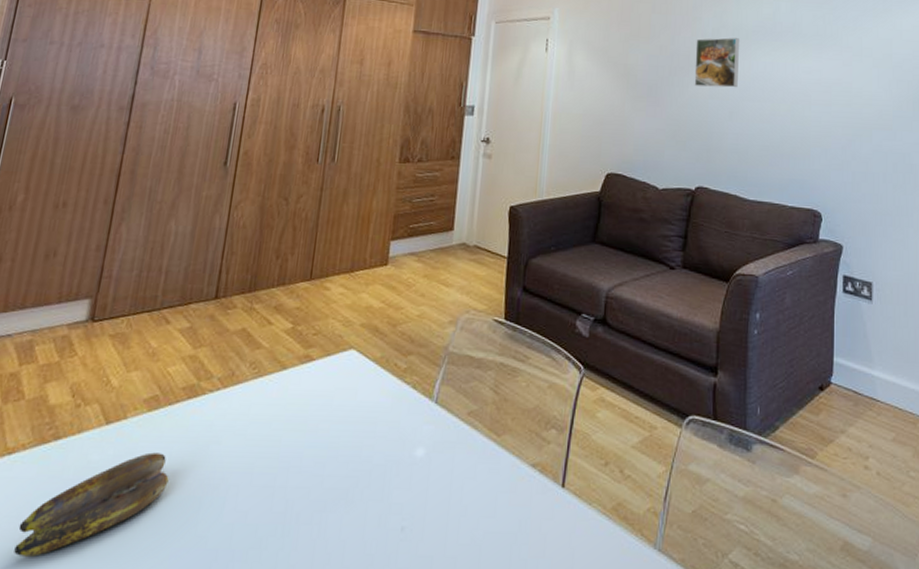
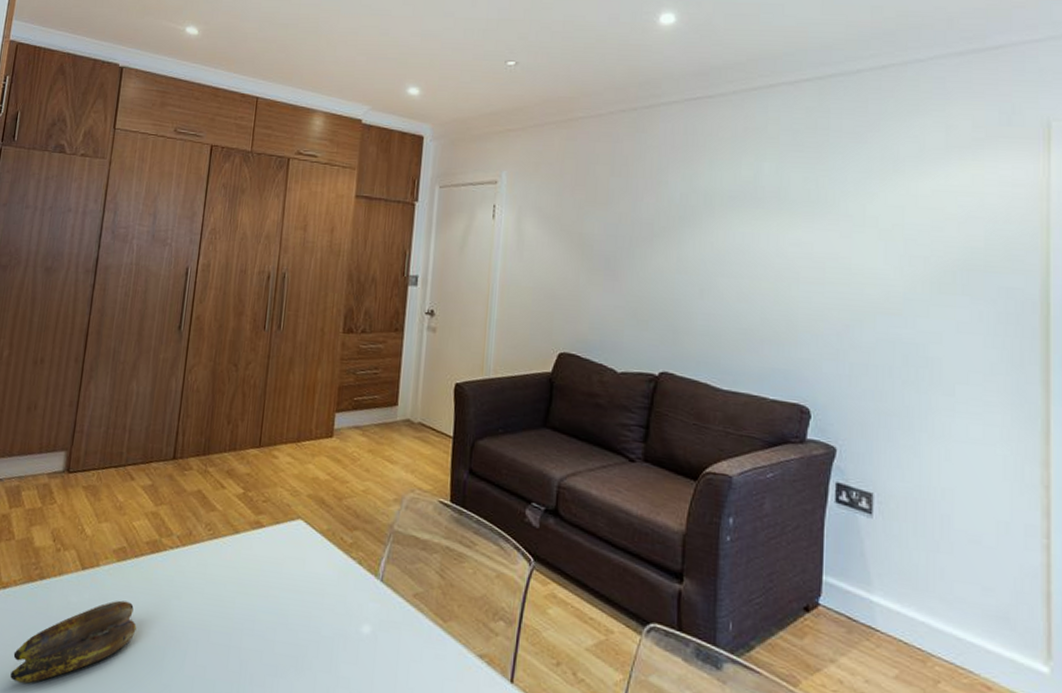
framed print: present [694,37,739,88] -> none [658,204,712,262]

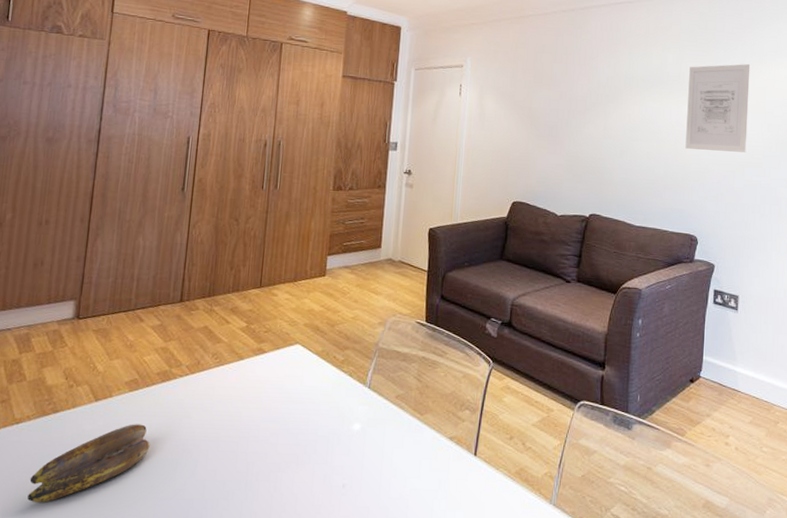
wall art: none [790,174,881,294] -> present [685,64,751,153]

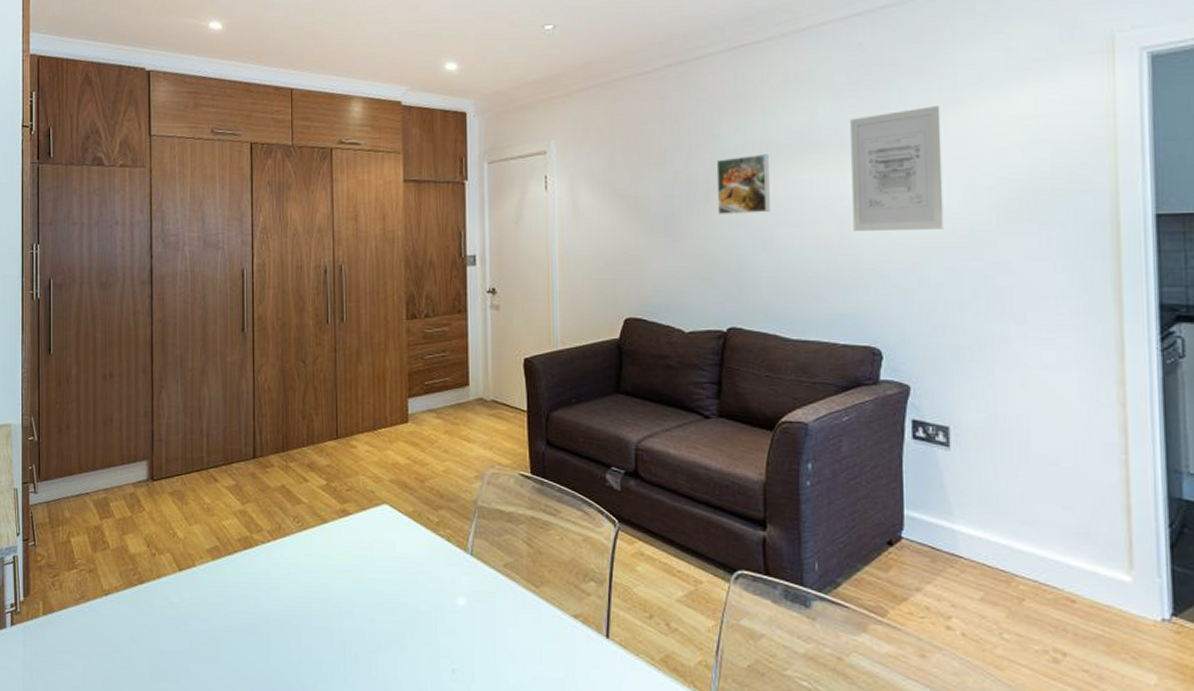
banana: present [27,424,150,503] -> none [125,596,239,681]
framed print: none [590,85,631,130] -> present [716,154,770,214]

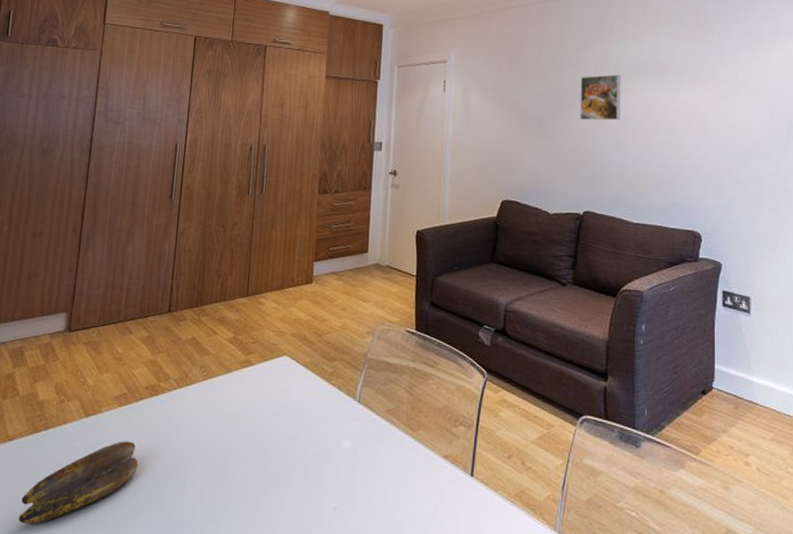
banana: none [125,596,239,681] -> present [18,441,139,524]
wall art: present [850,106,944,231] -> none [682,47,749,141]

